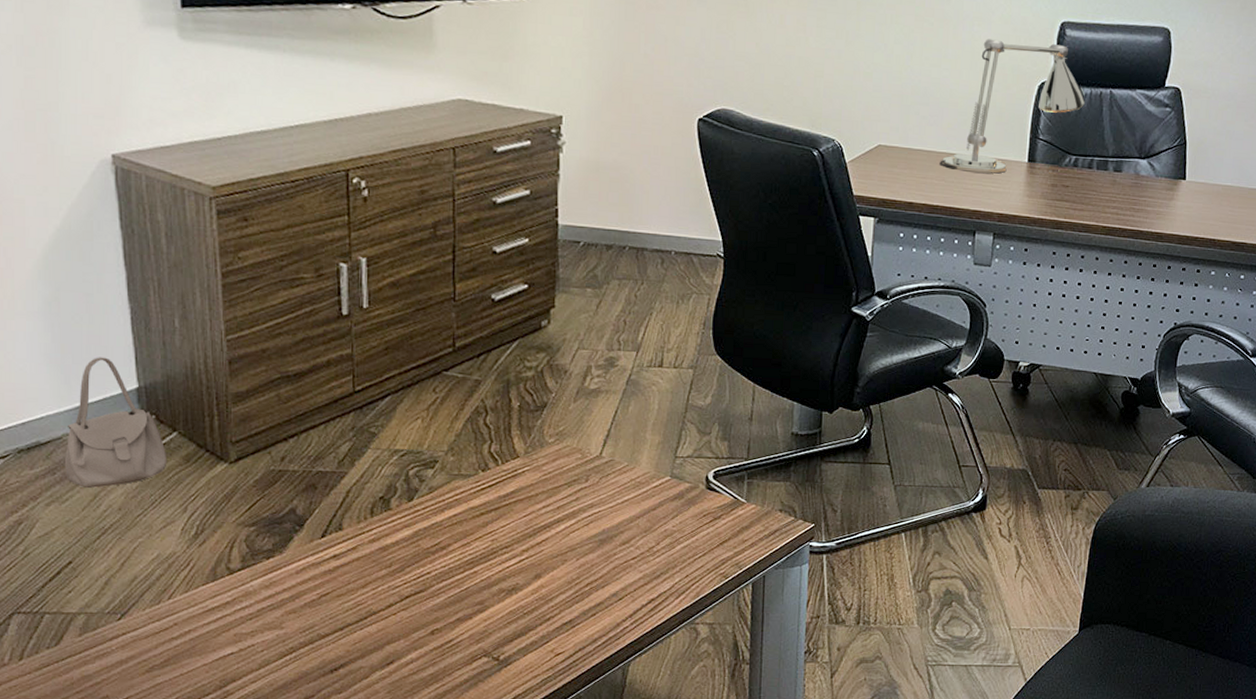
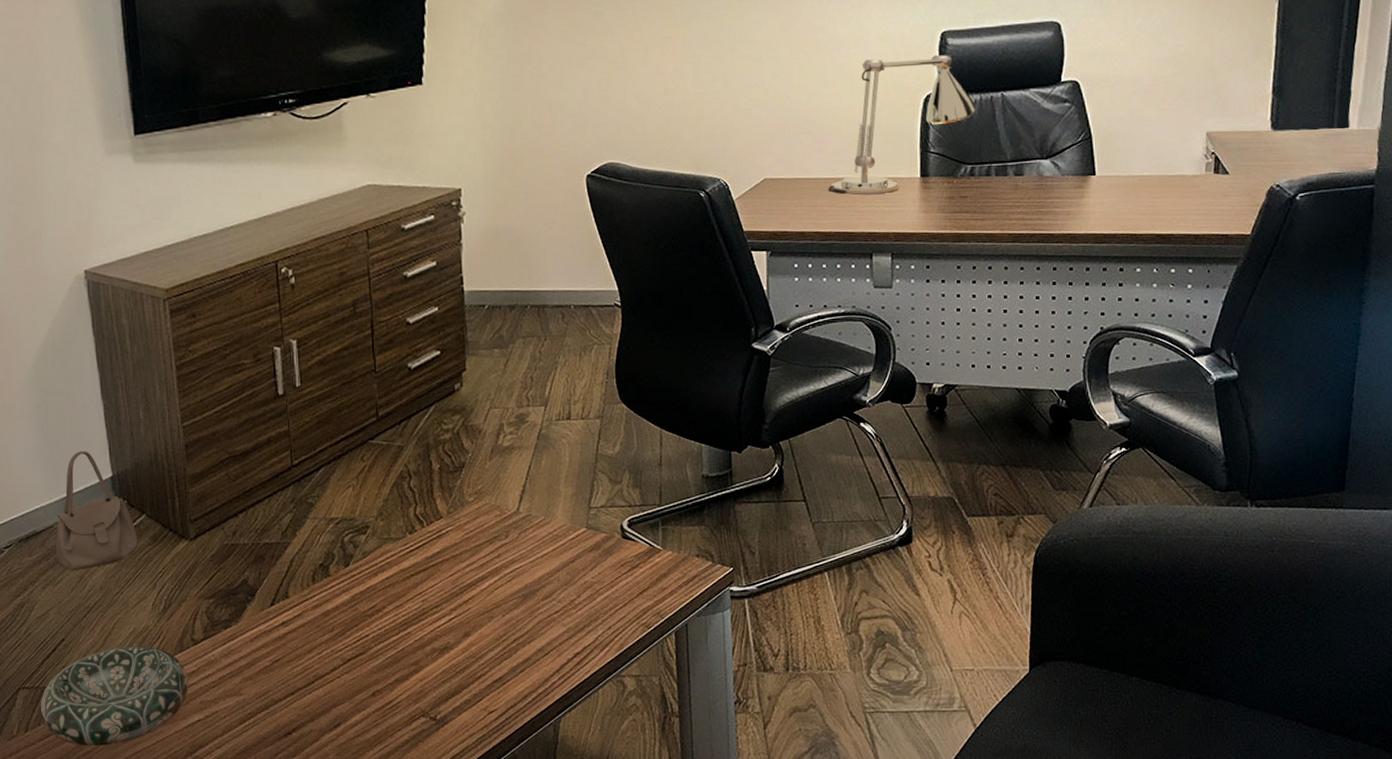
decorative bowl: none [39,573,221,677] -> present [40,646,189,746]

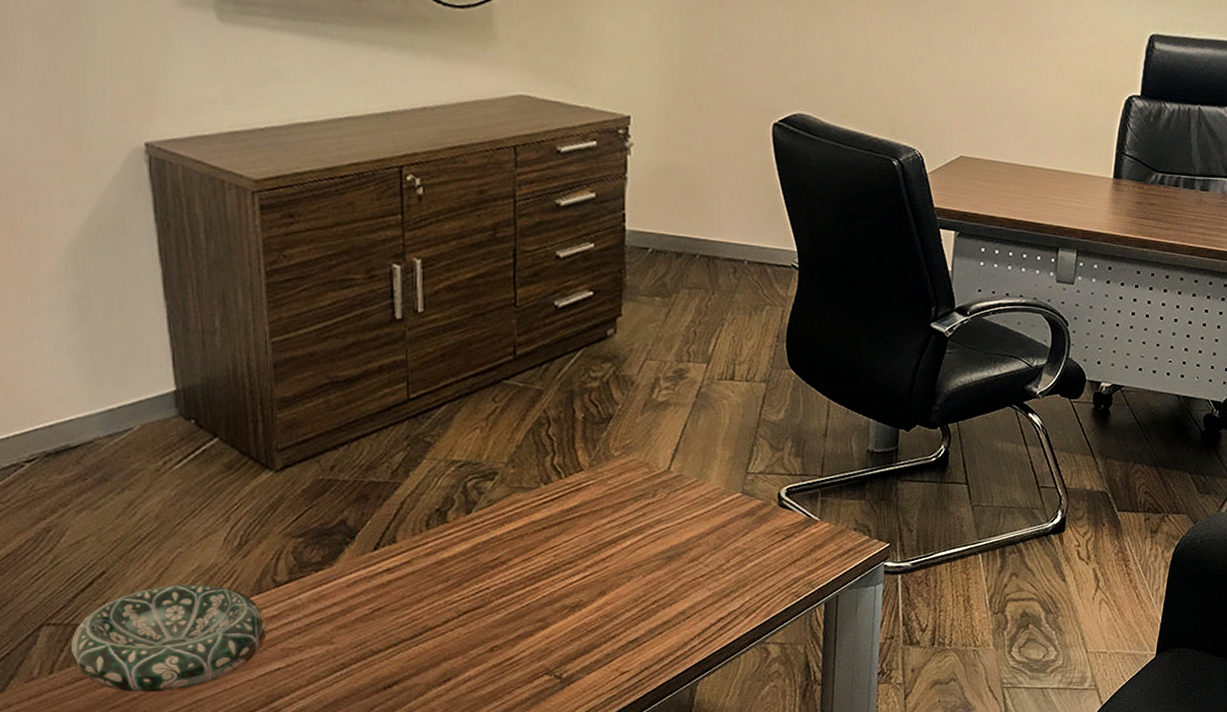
handbag: present [55,451,138,571] -> none [96,357,208,496]
desk lamp: present [828,54,978,195] -> none [1023,49,1175,189]

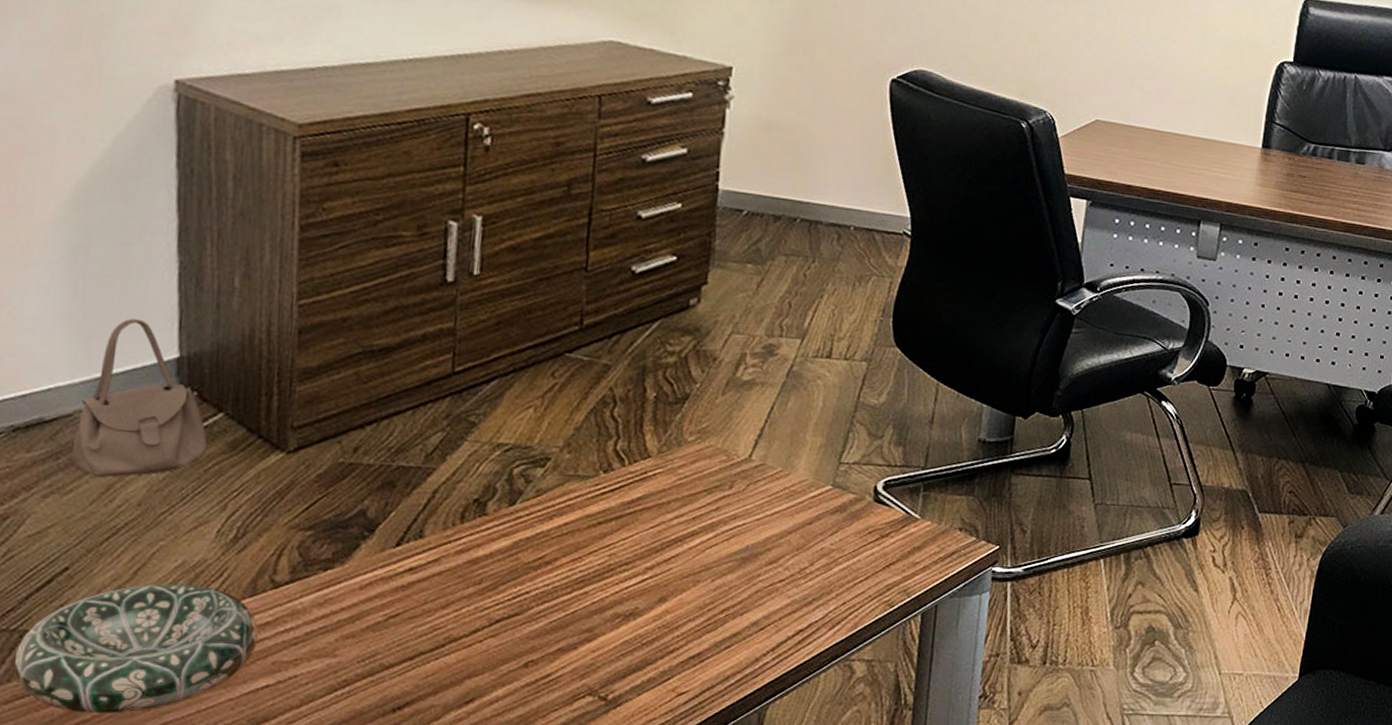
handbag: none [96,357,208,496] -> present [71,318,208,478]

